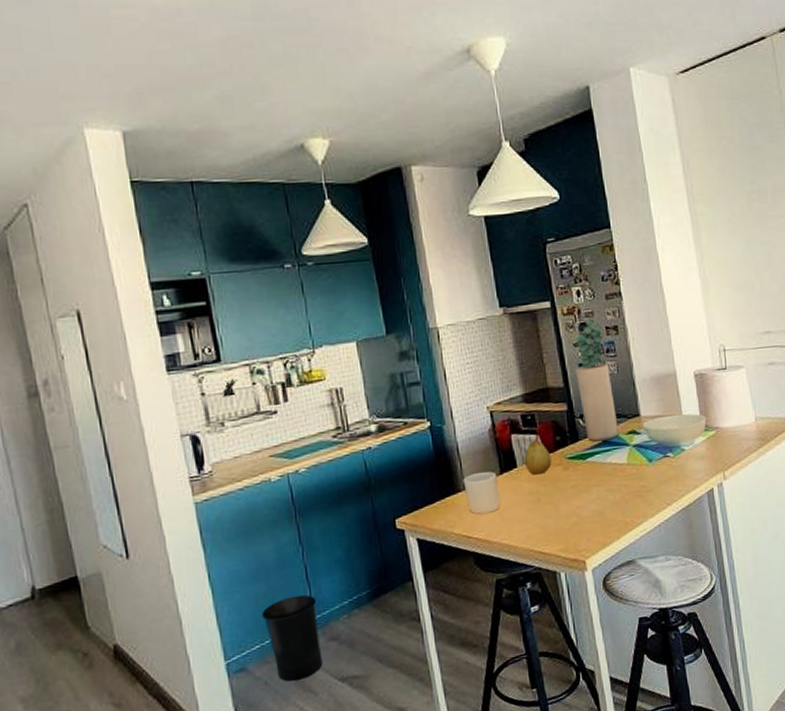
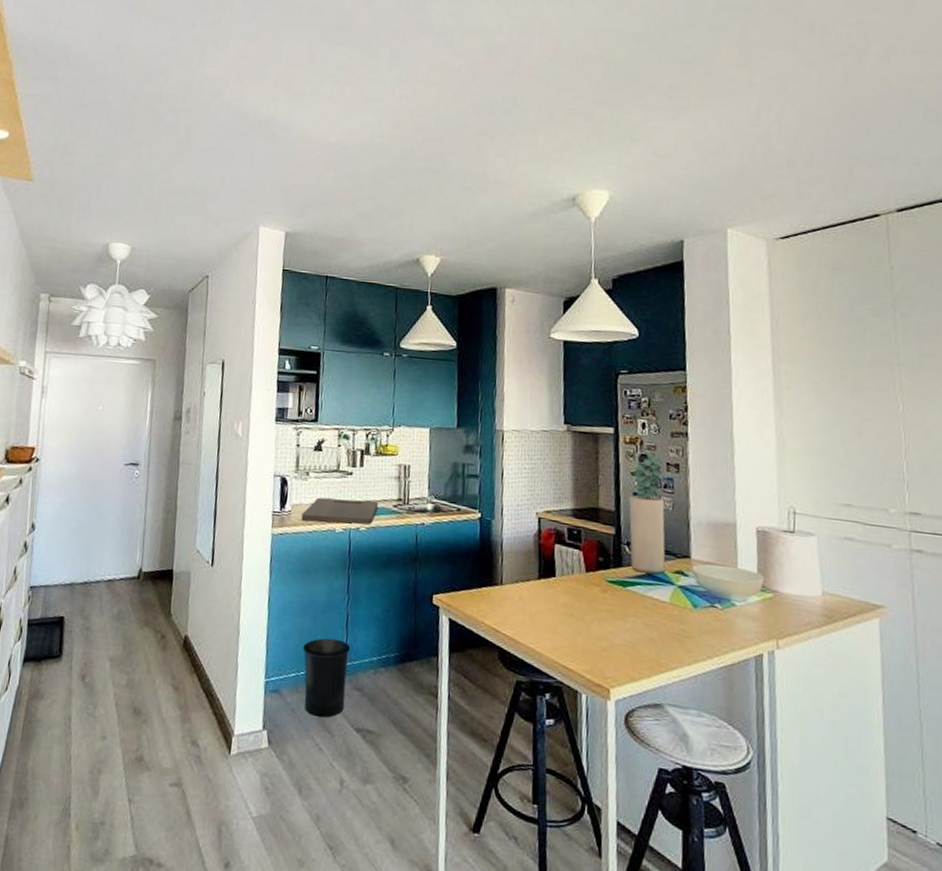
cutting board: none [226,436,316,479] -> present [301,497,379,526]
mug: present [463,471,501,515] -> none [501,571,535,614]
fruit: present [524,434,552,475] -> none [563,550,591,590]

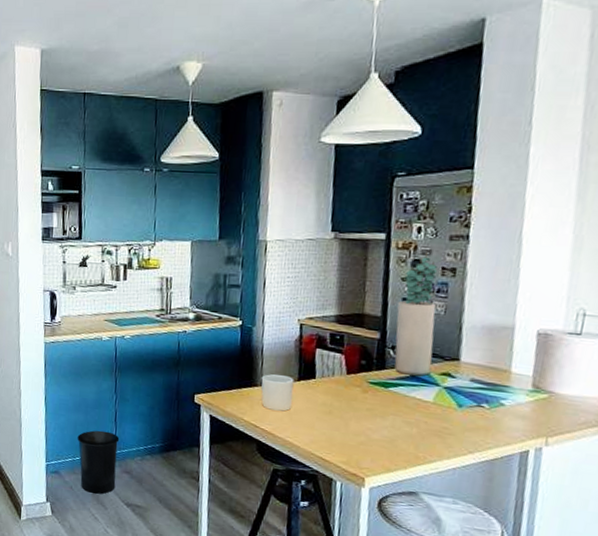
cutting board: present [301,497,379,526] -> none [70,309,142,334]
mug: none [501,571,535,614] -> present [260,374,295,412]
bowl: present [691,564,764,603] -> none [459,366,540,403]

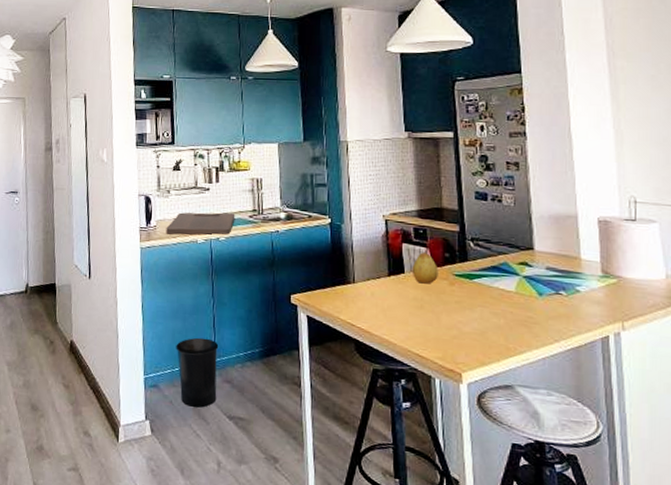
cutting board: none [70,309,142,334] -> present [166,212,235,236]
mug: present [260,374,295,412] -> none [353,270,386,309]
fruit: none [323,354,352,391] -> present [412,247,439,284]
vase: present [394,251,438,376] -> none [472,147,510,267]

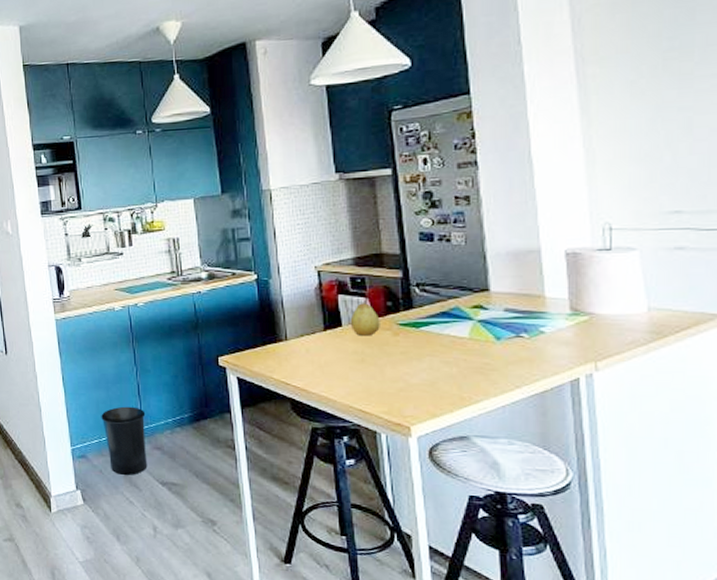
cutting board: present [166,212,235,236] -> none [80,277,153,304]

